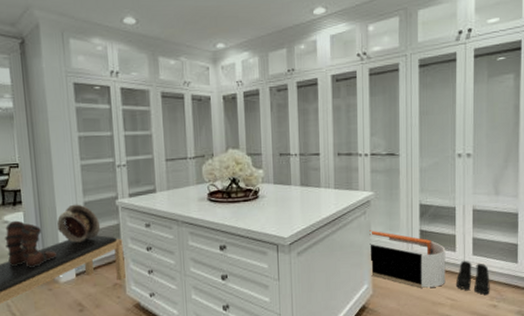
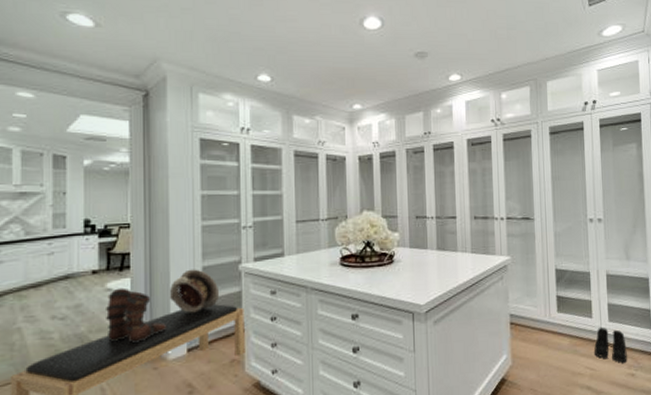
storage bin: present [369,230,446,288] -> none [507,296,584,357]

